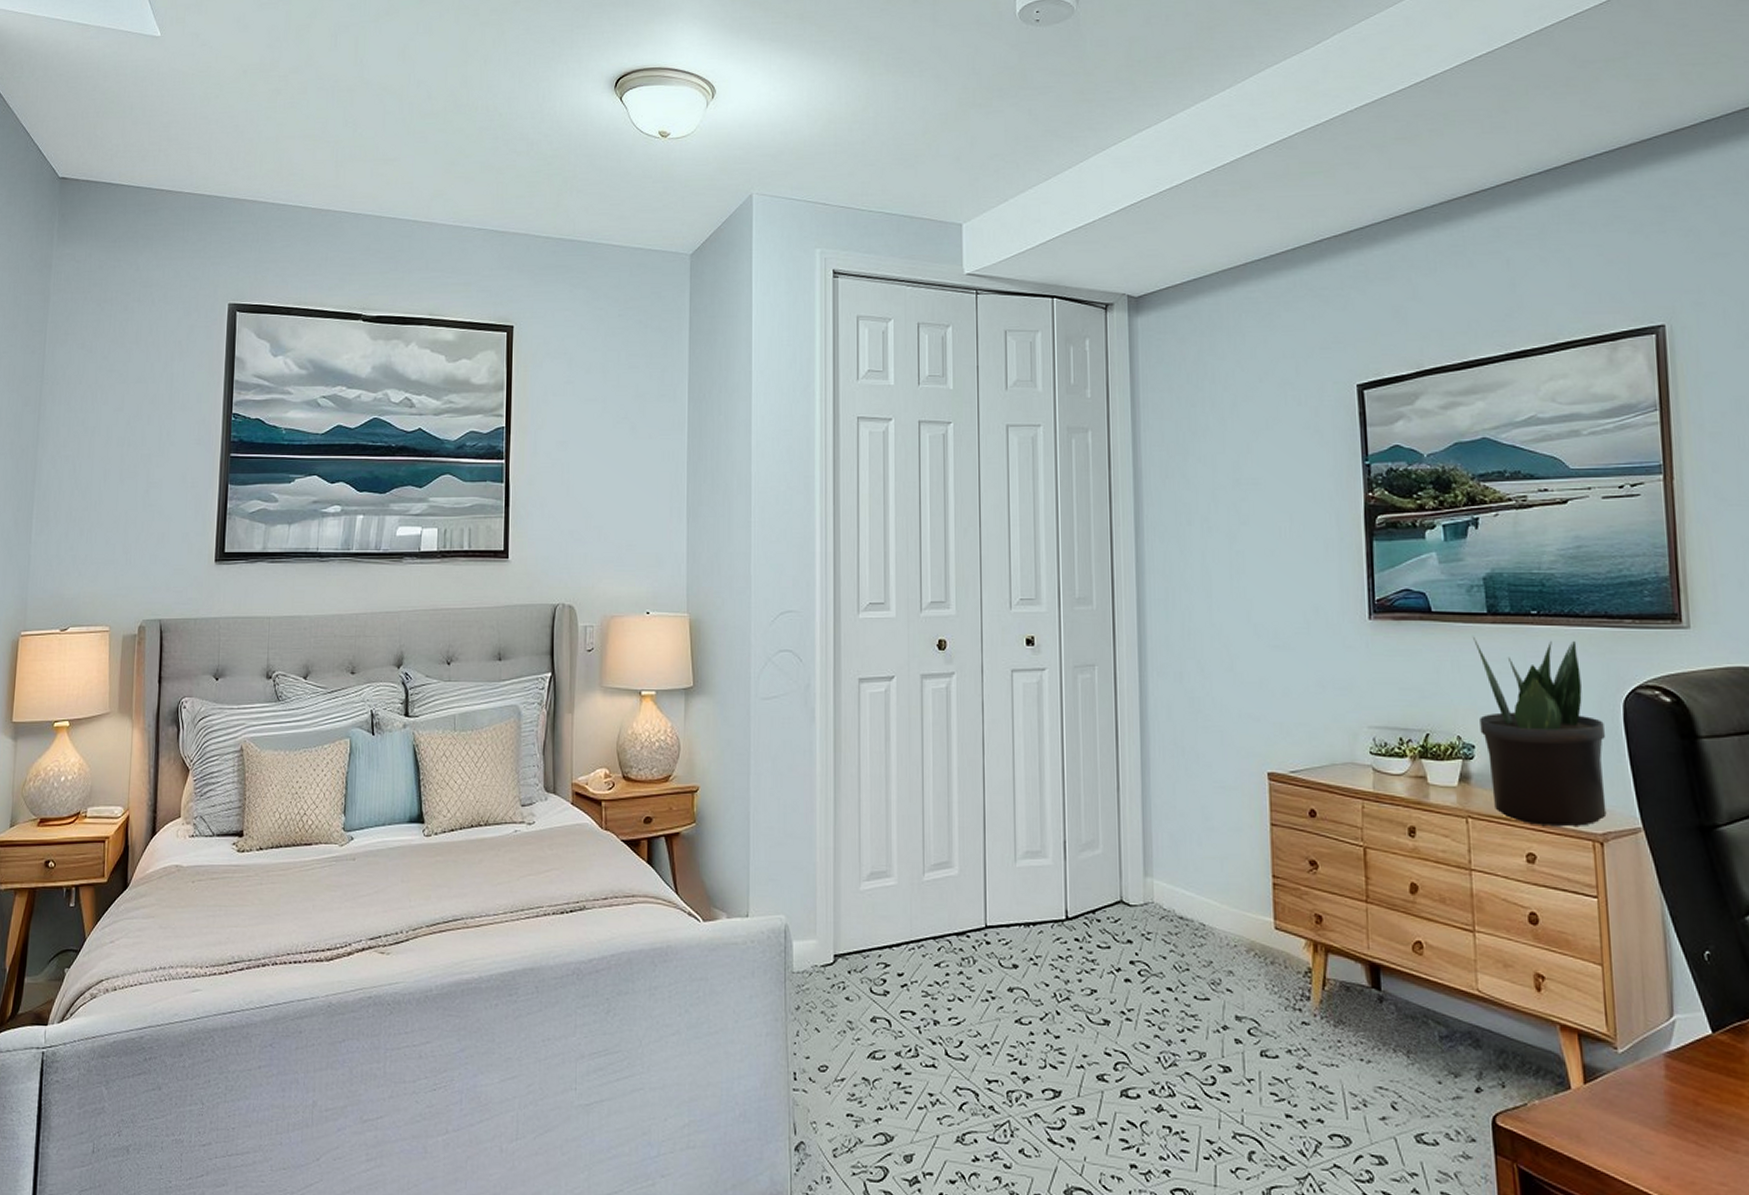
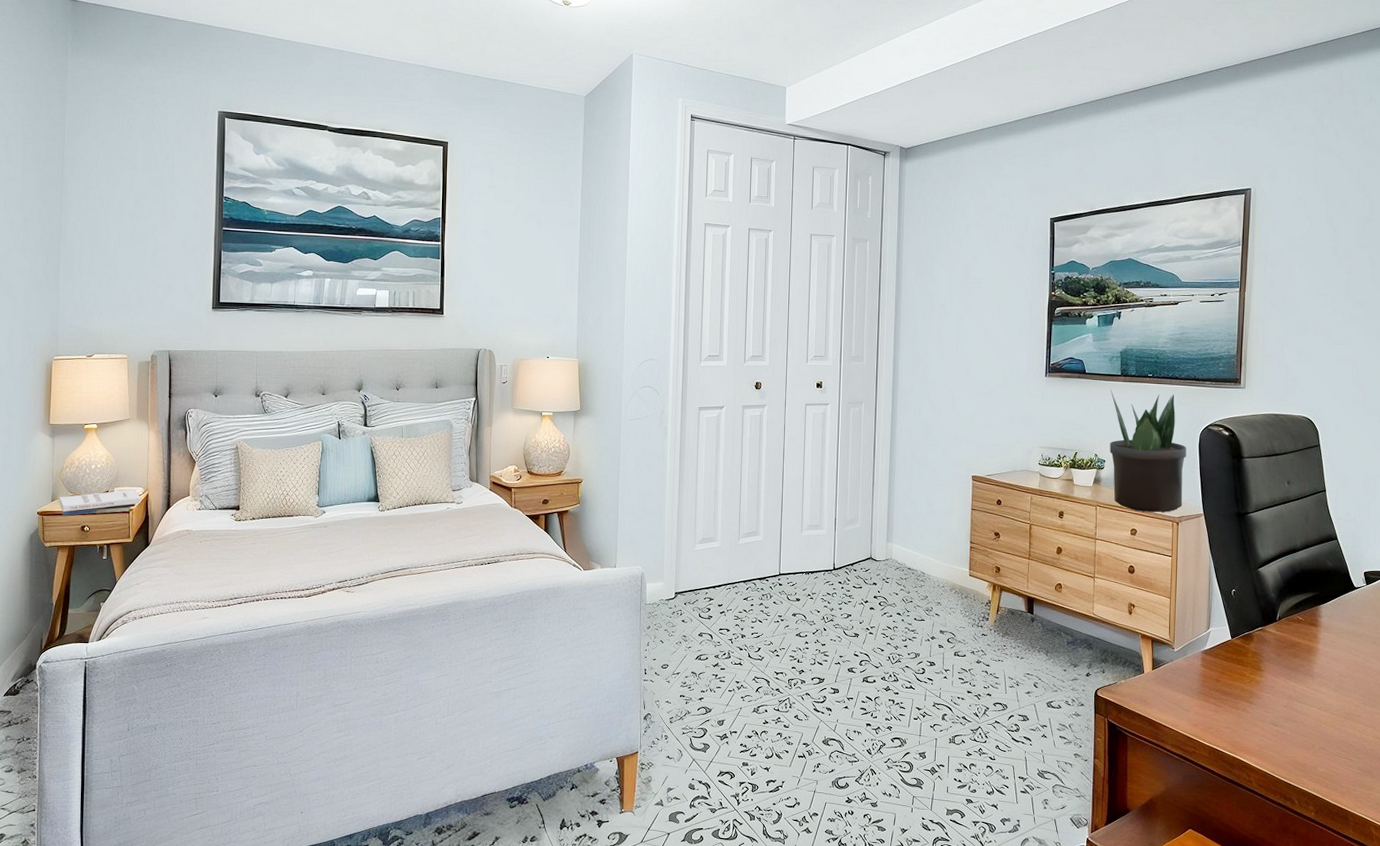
books: none [19,809,120,847] -> present [59,489,141,516]

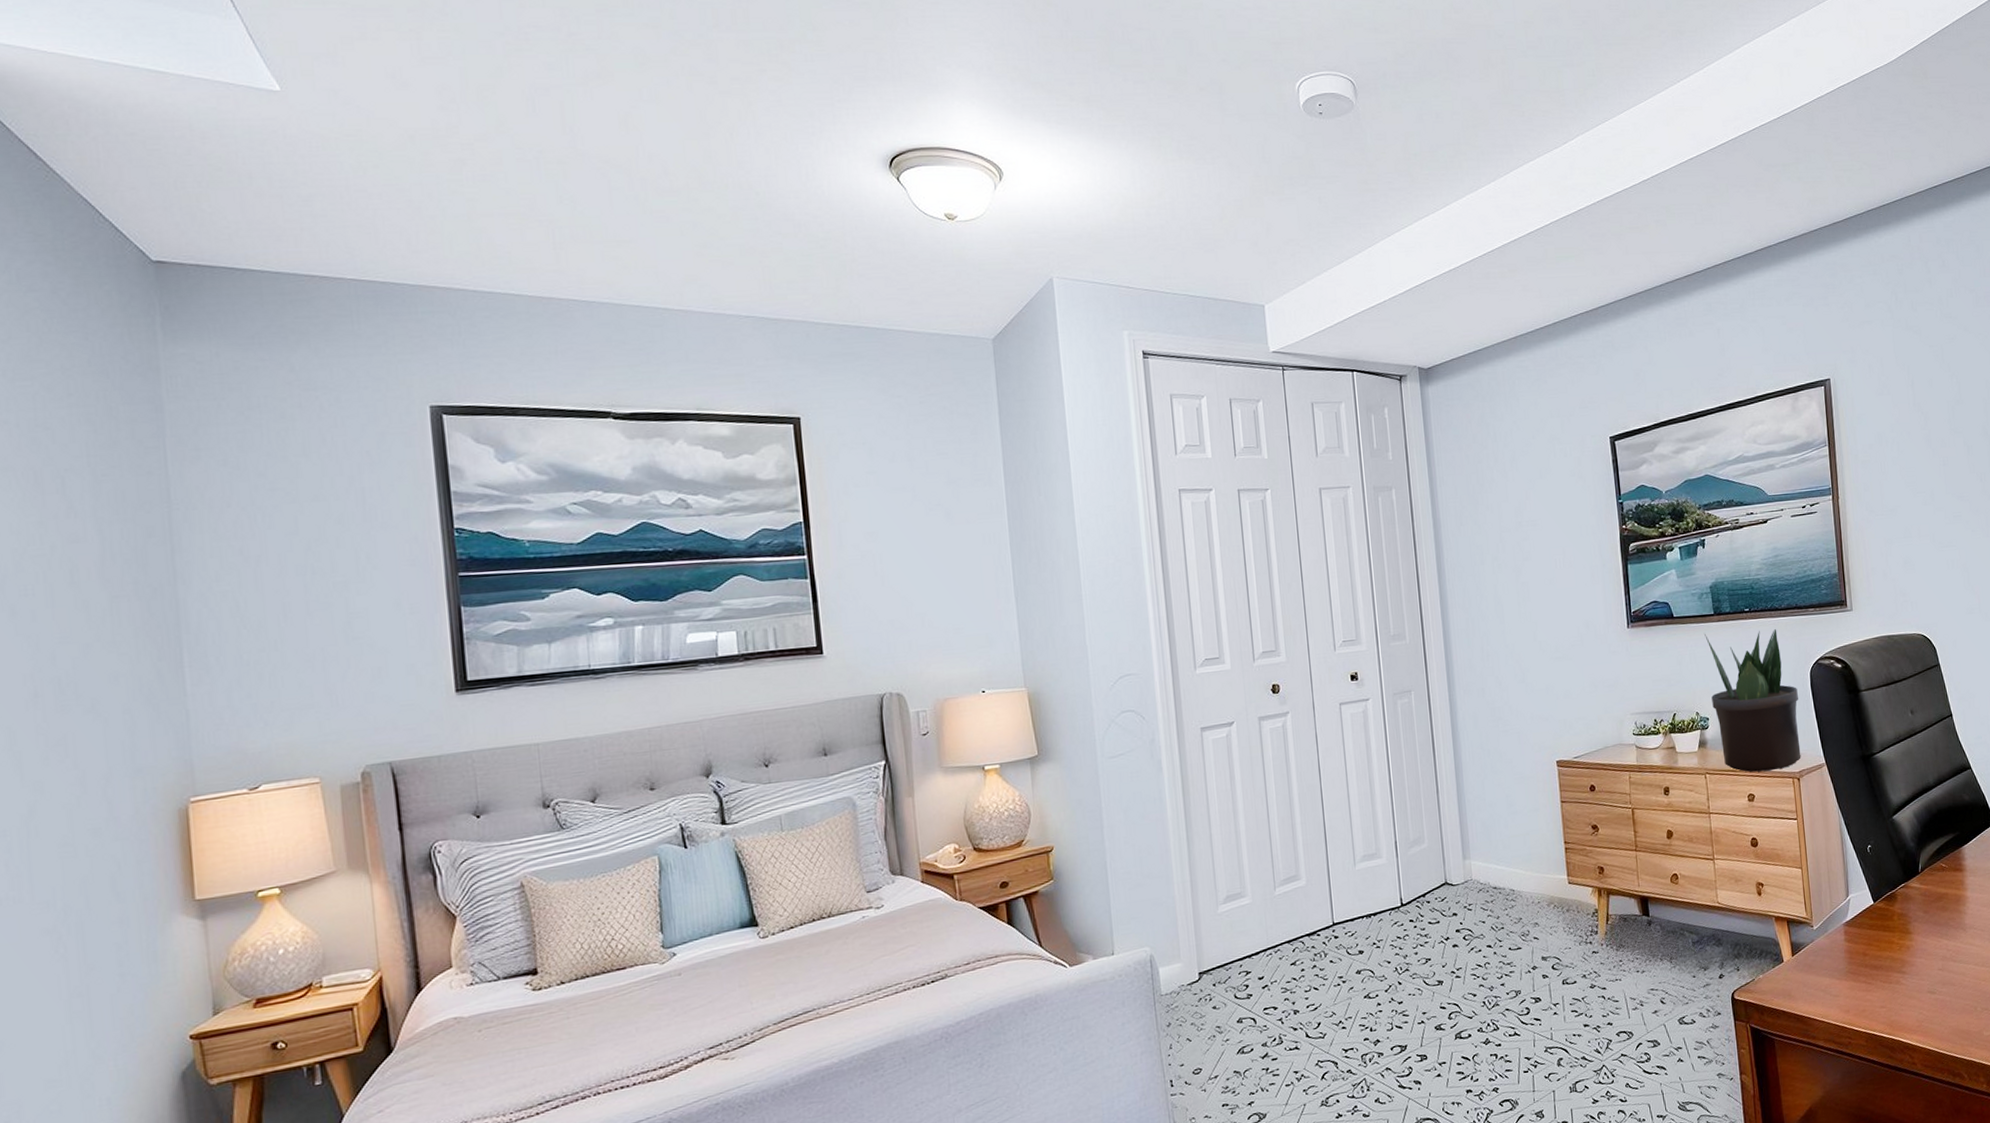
books: present [59,489,141,516] -> none [226,973,371,1033]

